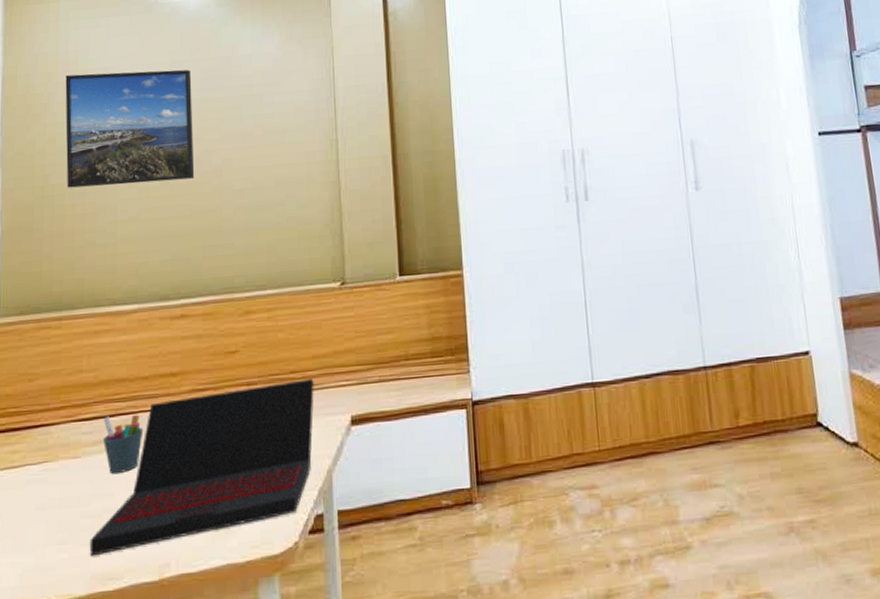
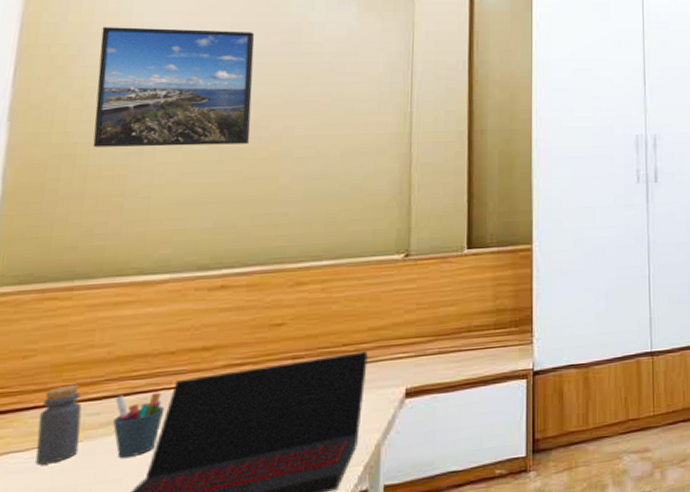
bottle: none [45,405,78,477] -> present [36,384,82,465]

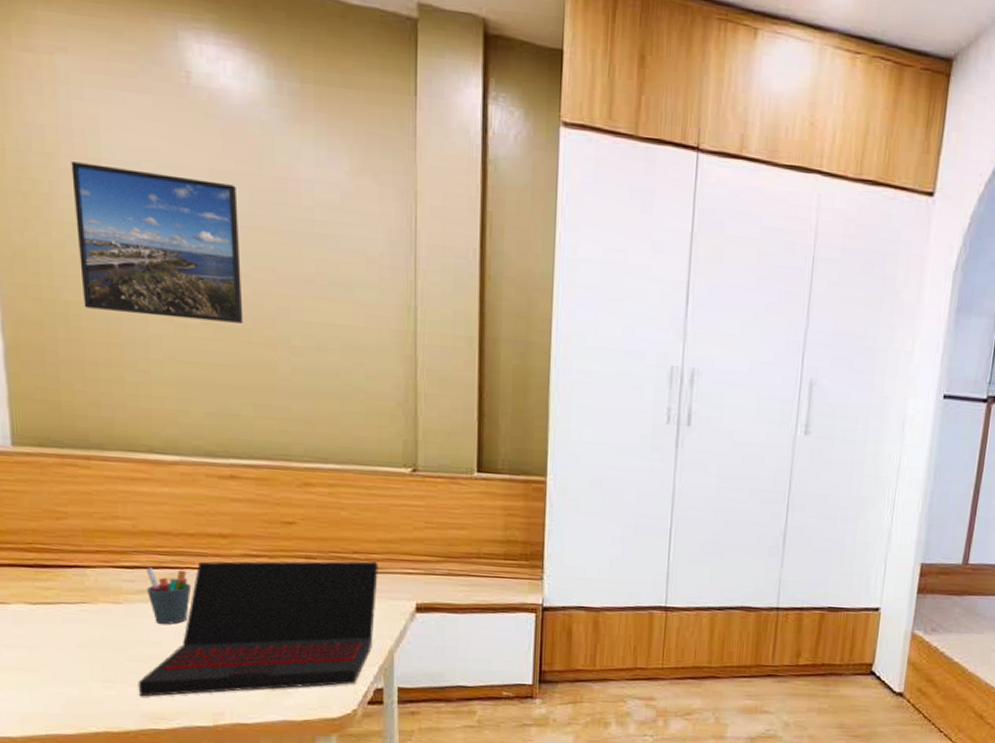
bottle: present [36,384,82,465] -> none [81,550,121,619]

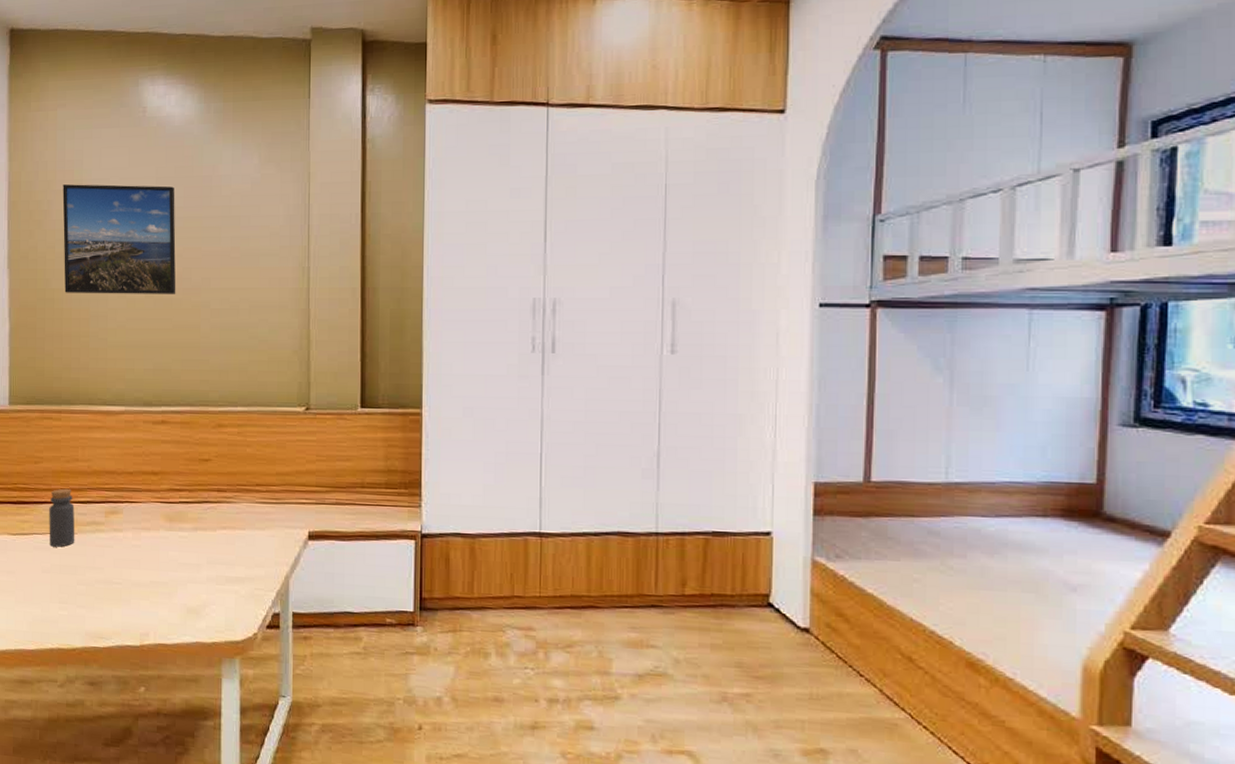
bottle: none [81,550,121,619] -> present [49,488,75,547]
laptop: present [138,561,378,697] -> none [84,492,277,617]
pen holder: present [146,567,192,624] -> none [96,502,129,552]

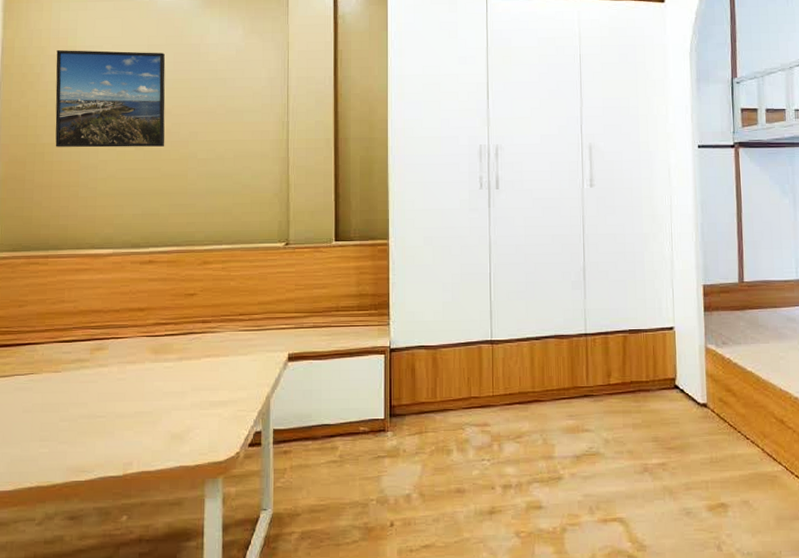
bottle: present [49,488,75,547] -> none [31,329,59,386]

